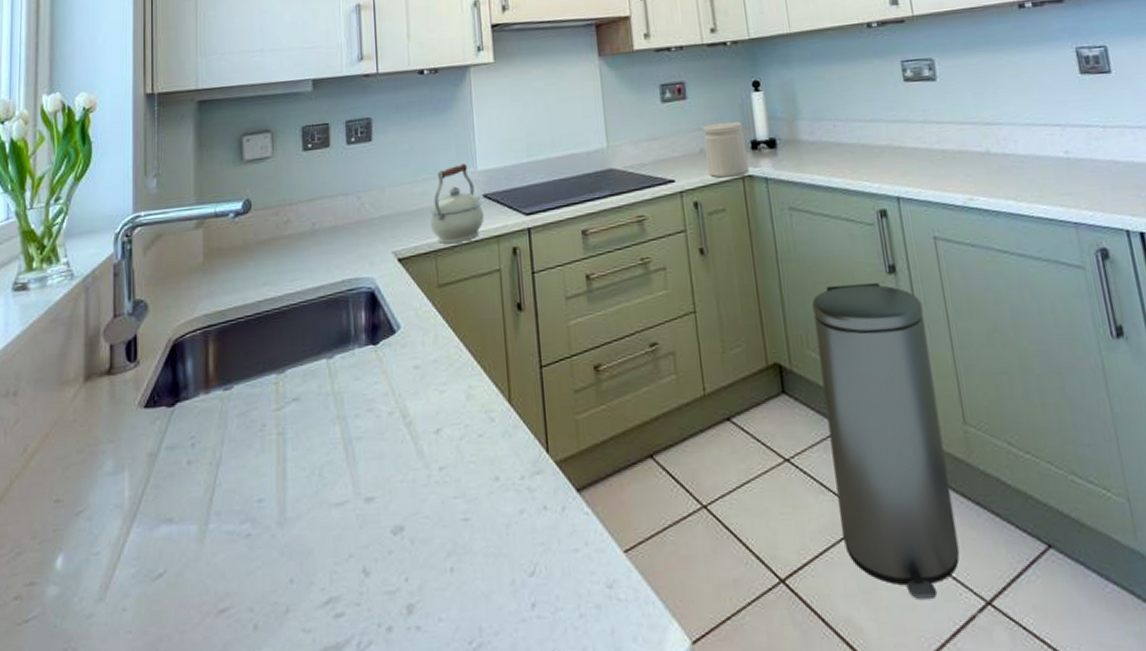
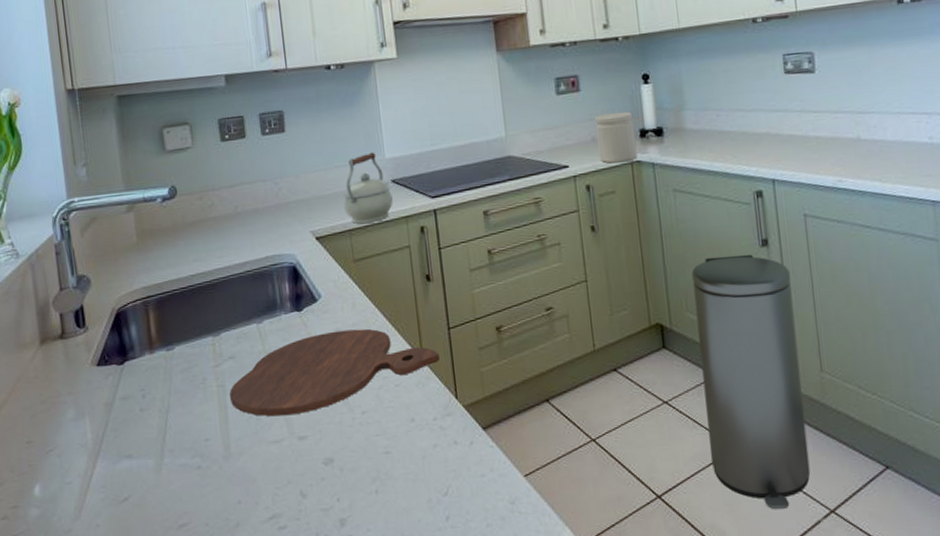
cutting board: none [290,366,529,473] -> present [229,328,439,417]

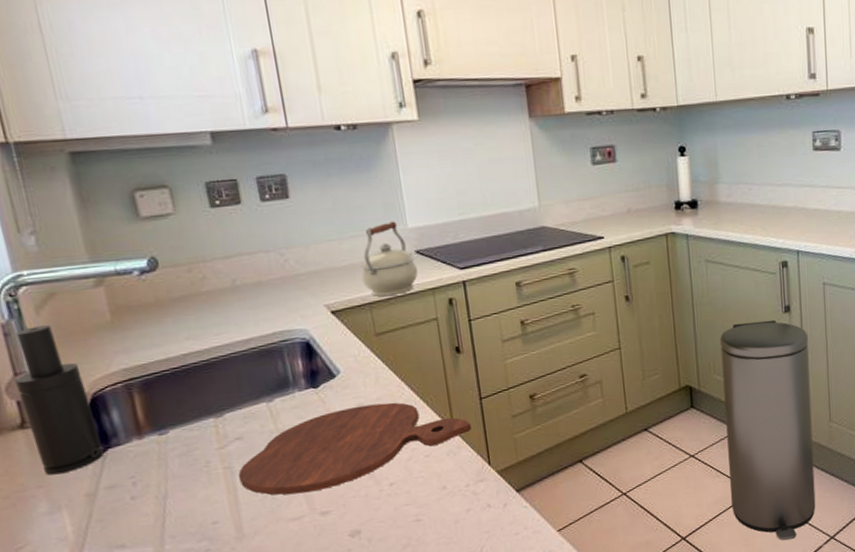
soap dispenser: none [60,245,123,383] -> present [15,324,105,475]
jar: present [594,111,638,164] -> none [630,183,672,235]

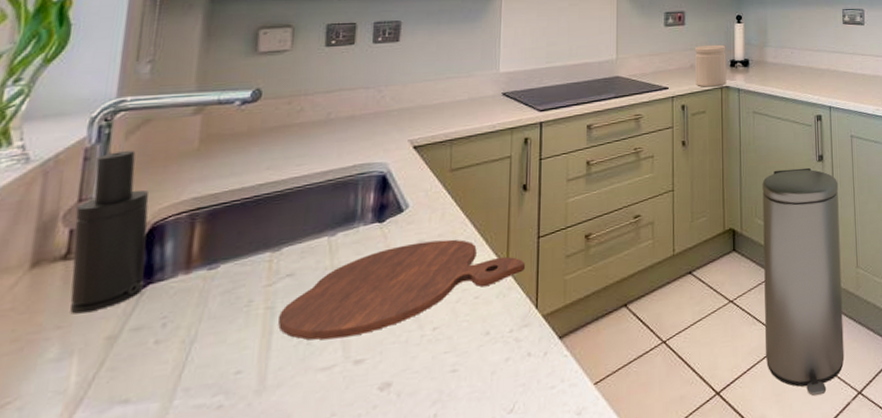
kettle: present [361,221,418,297] -> none [449,66,501,134]
jar: none [630,183,672,235] -> present [694,44,727,87]

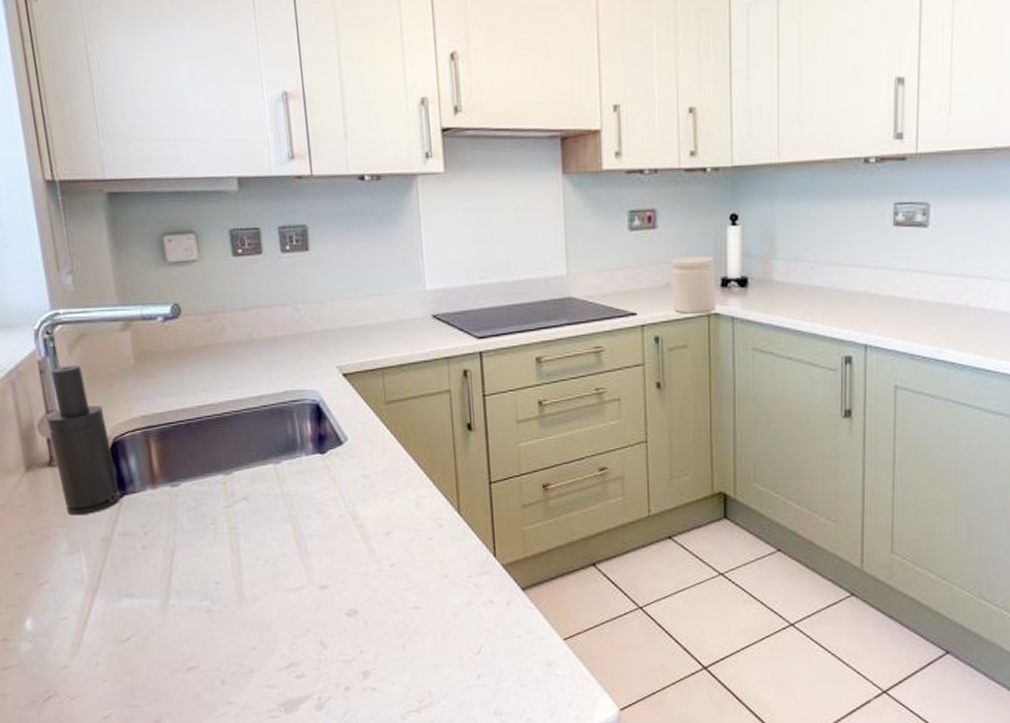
cutting board: present [278,239,525,340] -> none [243,477,478,563]
pedal bin: present [762,167,845,397] -> none [763,424,872,688]

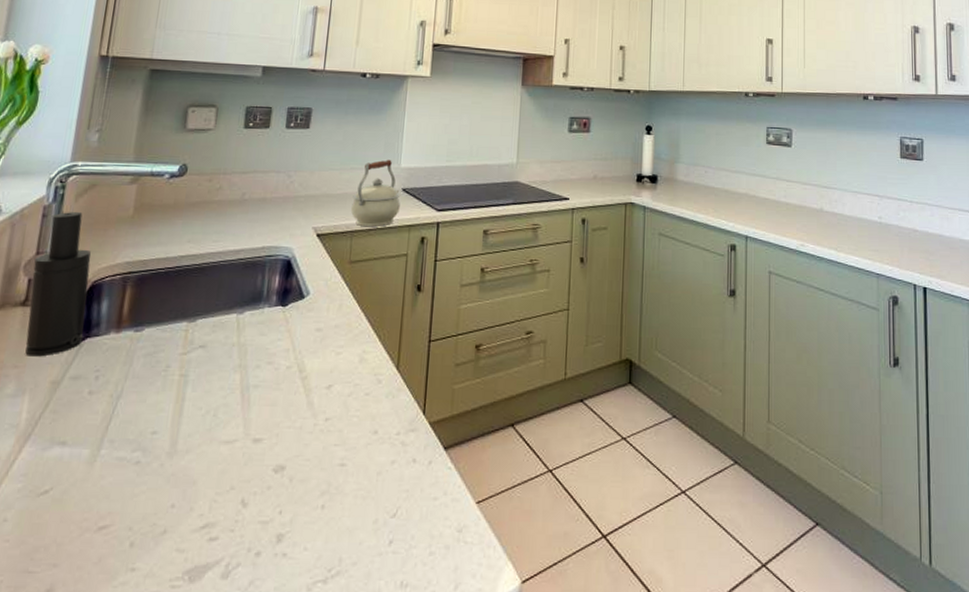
kettle: none [375,281,433,363] -> present [351,159,401,227]
jar: present [670,255,716,314] -> none [598,155,633,202]

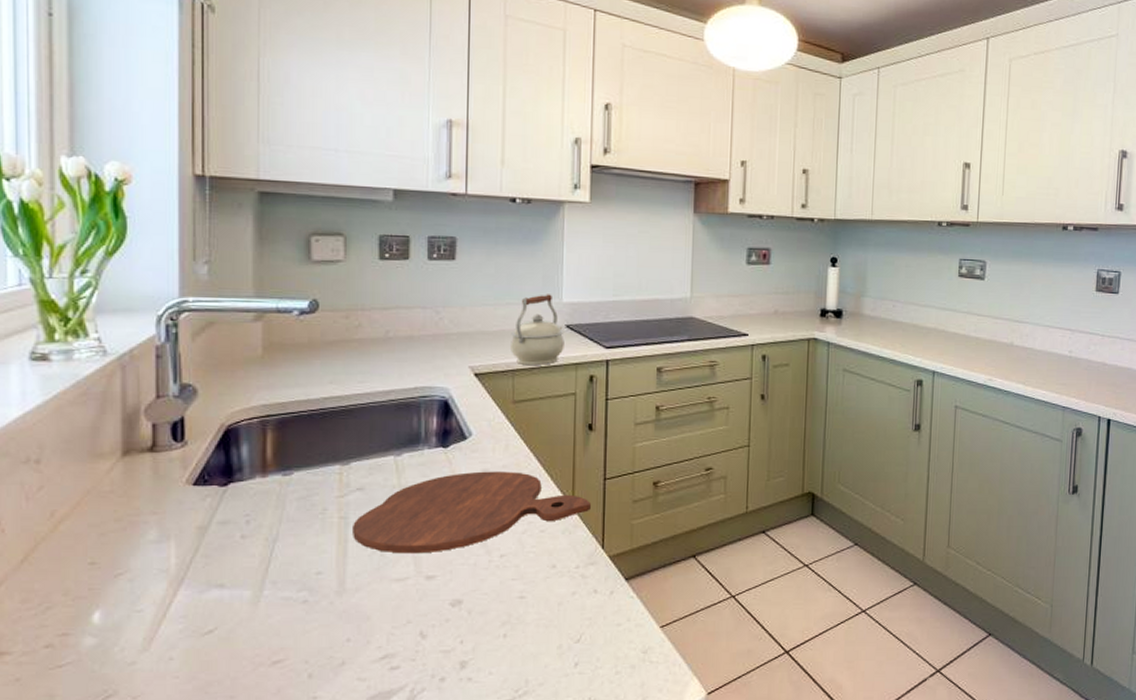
soap dispenser: present [25,211,91,357] -> none [156,351,226,503]
cutting board: none [190,331,415,415] -> present [353,471,591,554]

